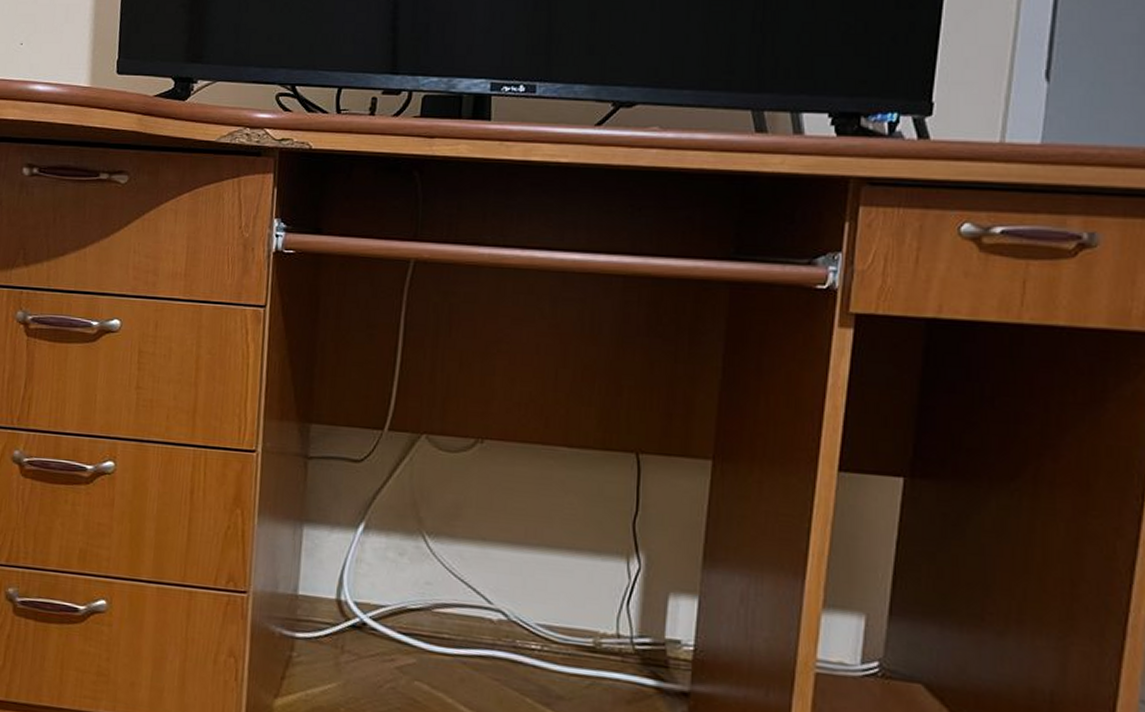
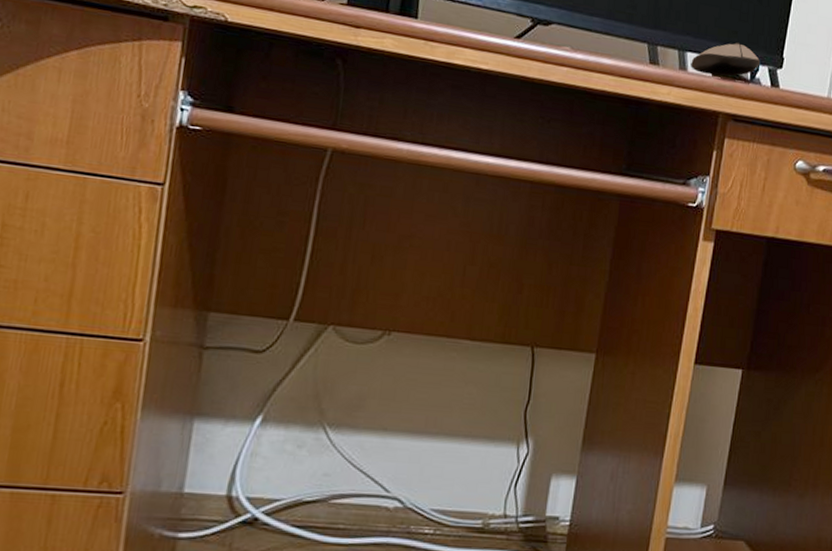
computer mouse: none [808,92,901,135] -> present [691,41,761,77]

